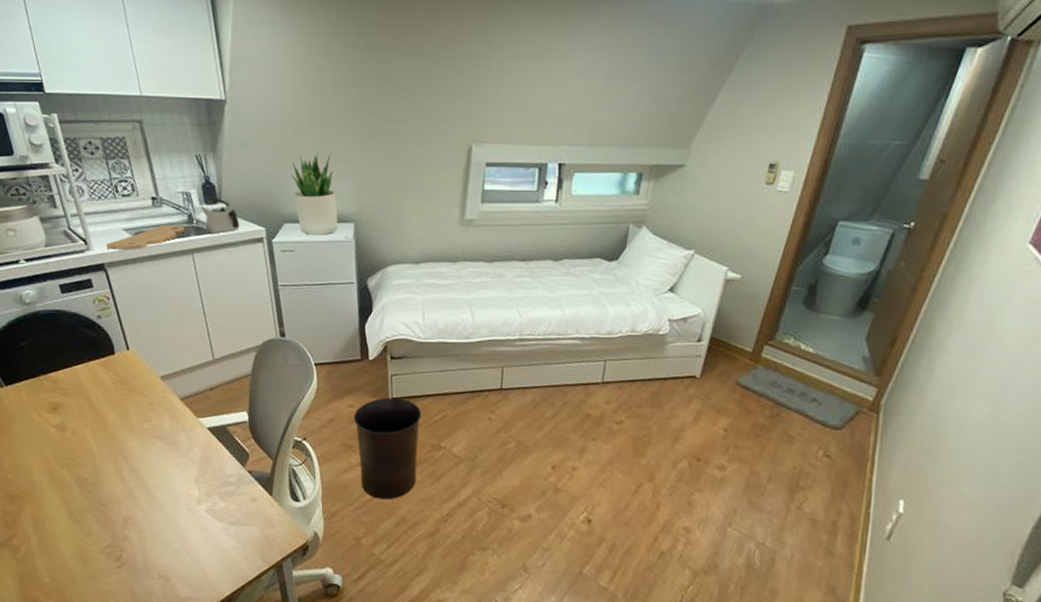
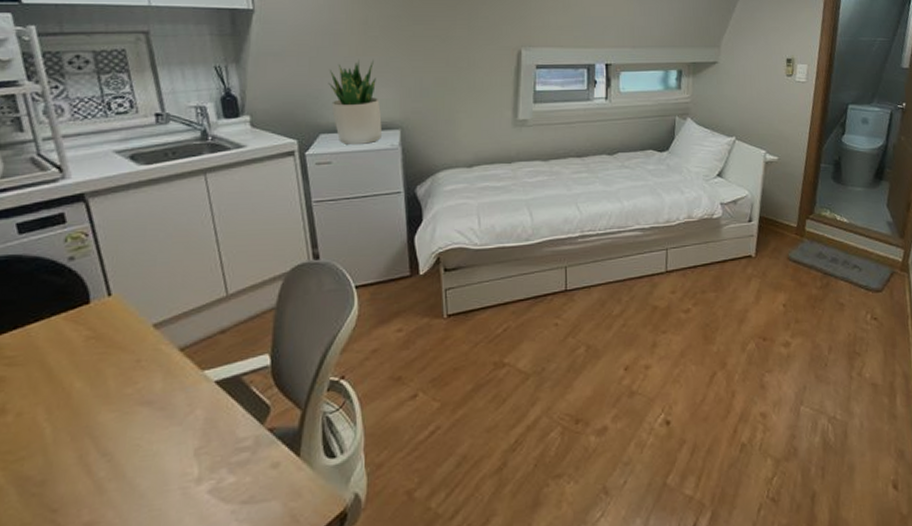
cutting board: present [106,224,186,251] -> none [89,142,198,176]
kettle: present [200,197,240,235] -> none [217,110,267,151]
waste bin: present [353,397,422,500] -> none [402,314,482,438]

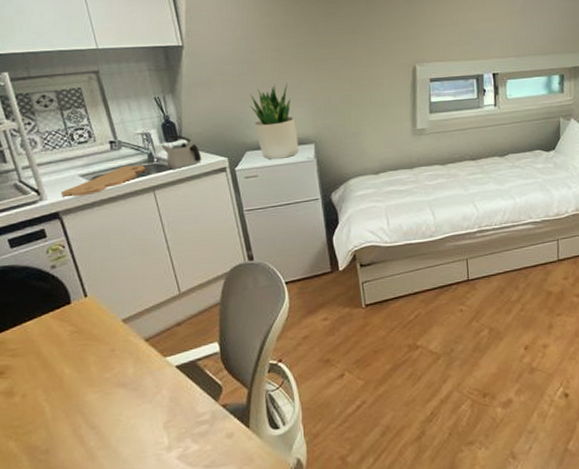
cutting board: none [89,142,198,176] -> present [61,164,146,197]
kettle: none [217,110,267,151] -> present [160,134,202,170]

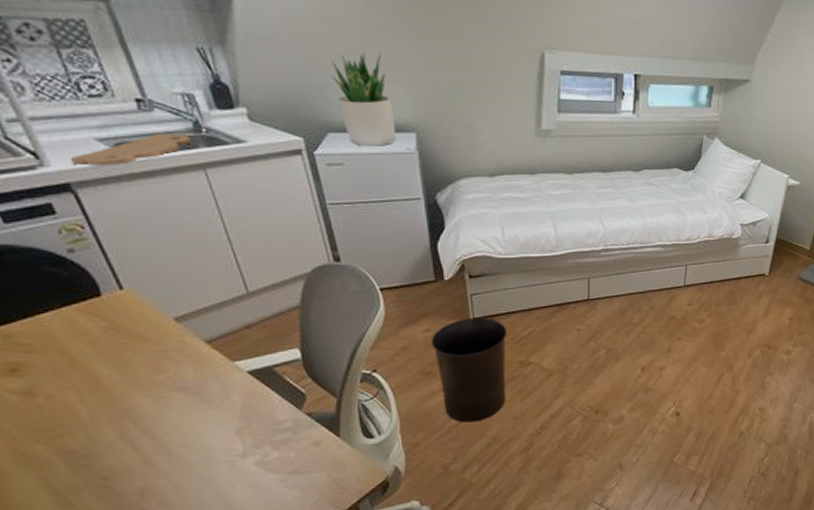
kettle: present [160,134,202,170] -> none [209,100,269,146]
waste bin: none [328,303,397,411] -> present [431,317,508,423]

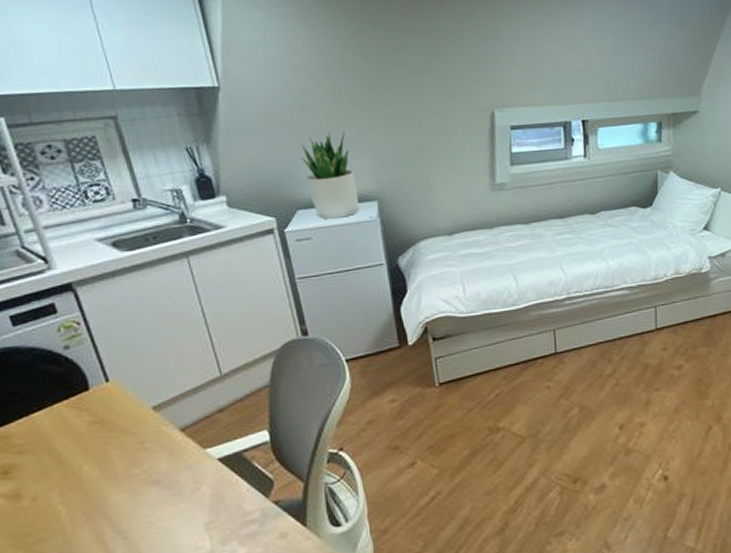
cutting board: present [70,133,192,167] -> none [73,226,177,265]
waste bin: present [431,317,508,423] -> none [397,381,477,503]

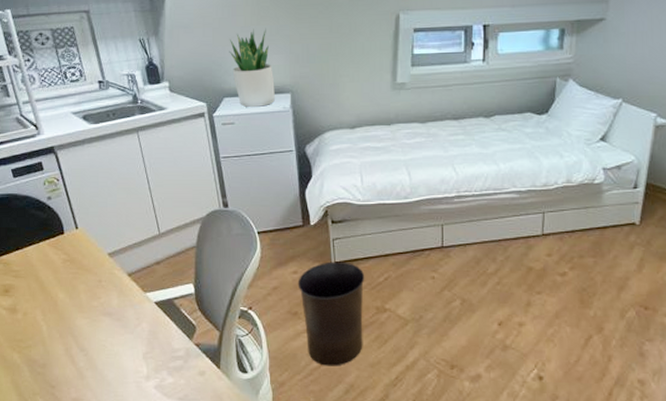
waste bin: none [397,381,477,503] -> present [297,261,365,366]

